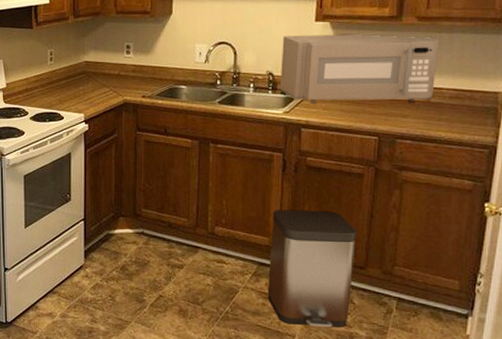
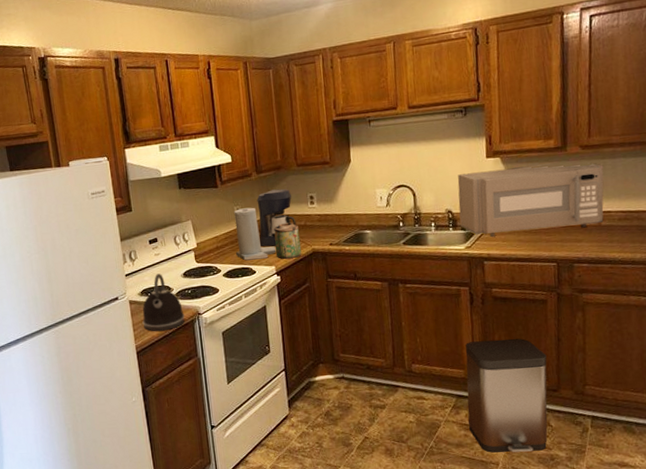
paper towel: none [44,51,87,105] -> present [234,207,276,261]
coffee maker: none [70,35,110,93] -> present [256,189,297,247]
canister: none [85,70,113,107] -> present [274,222,302,259]

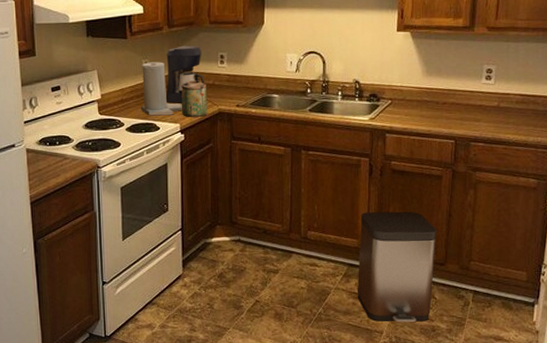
kettle: present [142,273,185,332] -> none [39,123,84,183]
microwave: present [457,162,604,237] -> none [365,42,507,110]

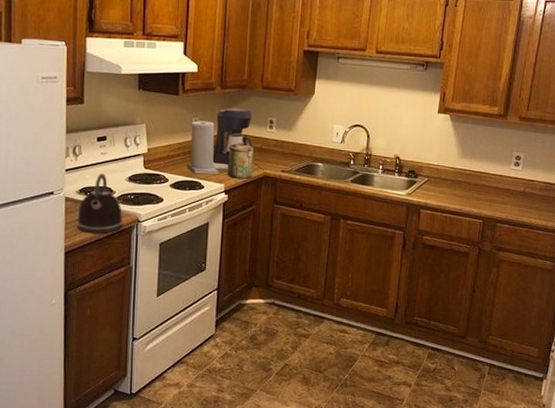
kettle: none [39,123,84,183] -> present [76,173,123,234]
pedal bin: present [357,211,437,323] -> none [382,283,461,392]

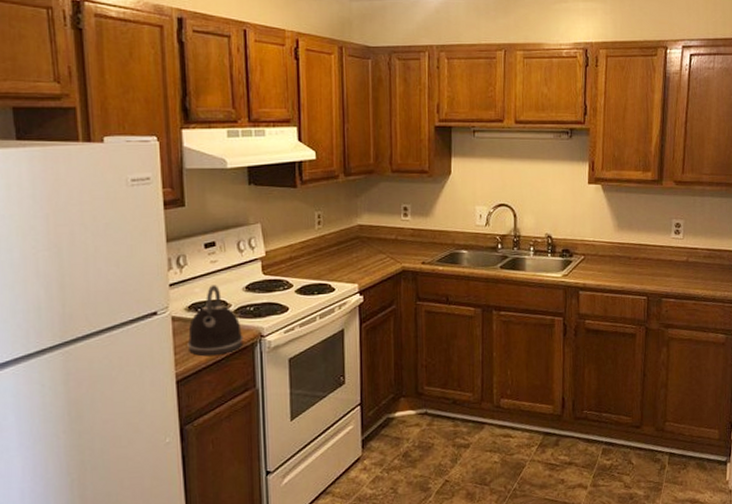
paper towel: present [186,120,228,175] -> none [312,214,361,276]
coffee maker: present [212,107,253,164] -> none [341,196,386,261]
canister: present [227,142,255,179] -> none [359,235,390,276]

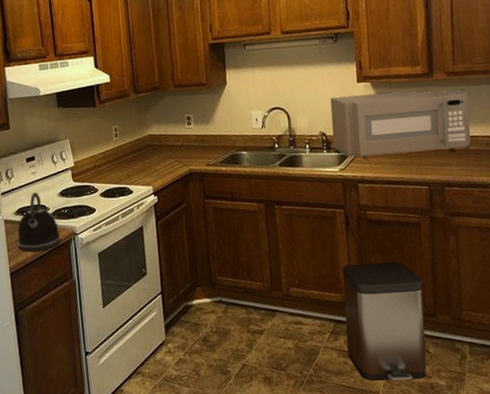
pedal bin: none [553,373,633,494] -> present [342,262,427,381]
microwave: none [558,196,694,266] -> present [330,89,471,159]

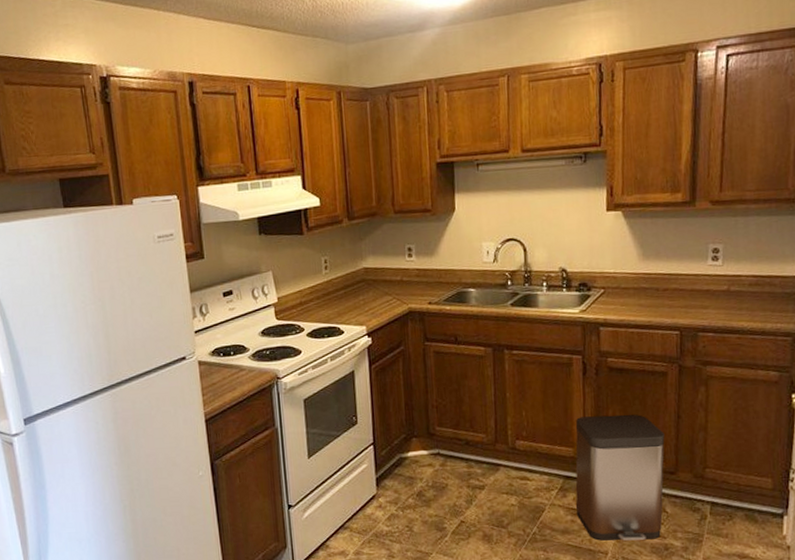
kettle: present [17,192,61,252] -> none [213,331,262,397]
microwave: present [330,89,471,159] -> none [573,220,735,300]

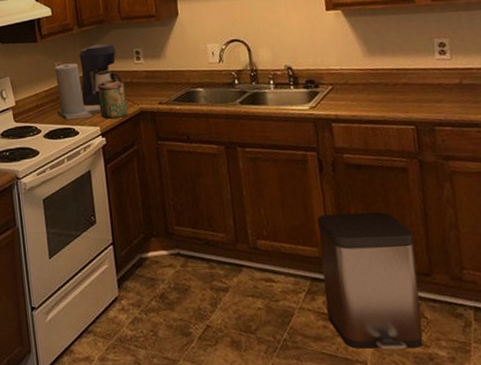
paper towel: none [321,258,368,319] -> present [55,63,101,120]
coffee maker: none [347,238,392,304] -> present [79,43,122,106]
canister: none [366,277,397,318] -> present [97,79,129,119]

